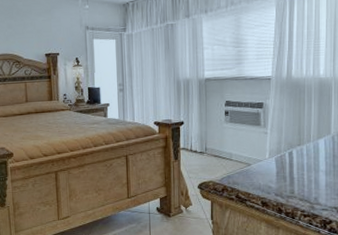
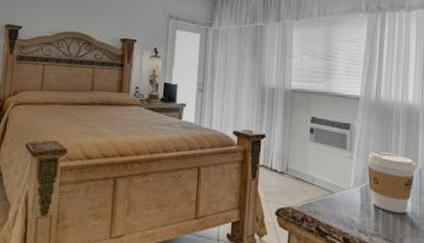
coffee cup: none [282,124,329,177] -> present [367,151,416,214]

